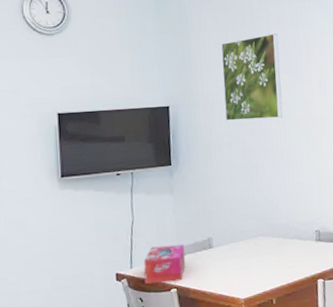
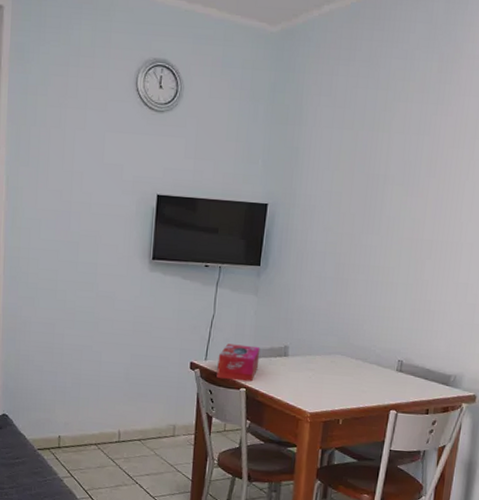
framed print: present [221,33,283,121] -> none [324,138,399,235]

